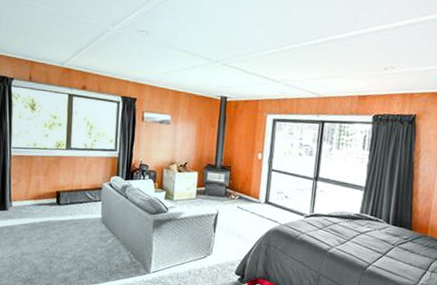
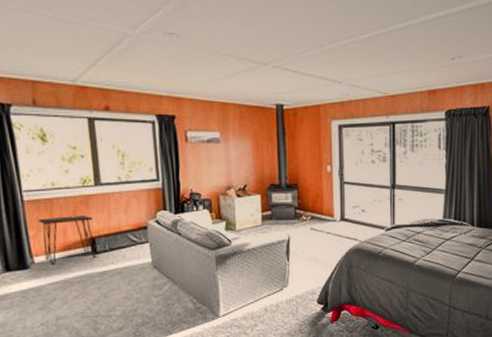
desk: none [20,171,61,211] -> present [38,216,97,266]

